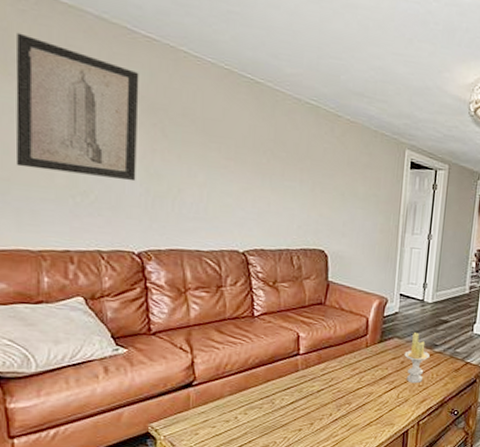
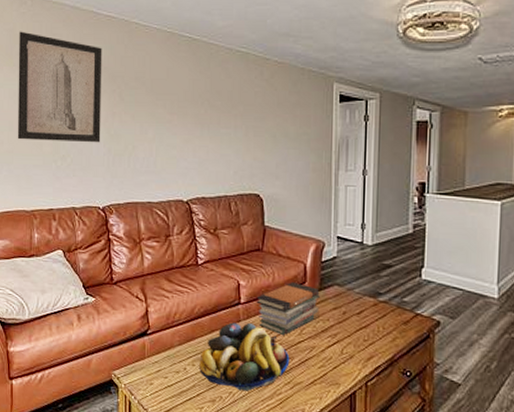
fruit bowl: none [252,372,348,436] -> present [199,322,290,392]
book stack: none [316,334,381,384] -> present [256,281,320,336]
candle: present [404,333,430,384] -> none [346,279,374,338]

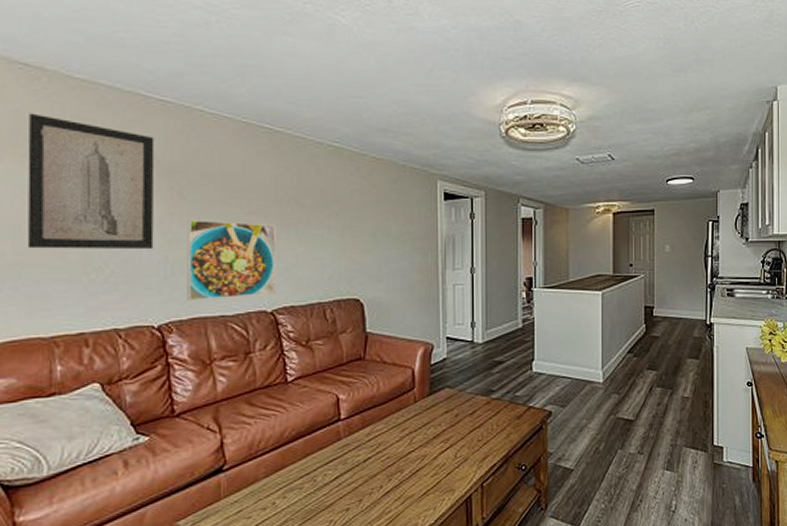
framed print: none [124,119,192,188] -> present [186,220,276,302]
fruit bowl: present [199,322,290,392] -> none [292,439,399,517]
book stack: present [256,281,320,336] -> none [359,389,430,449]

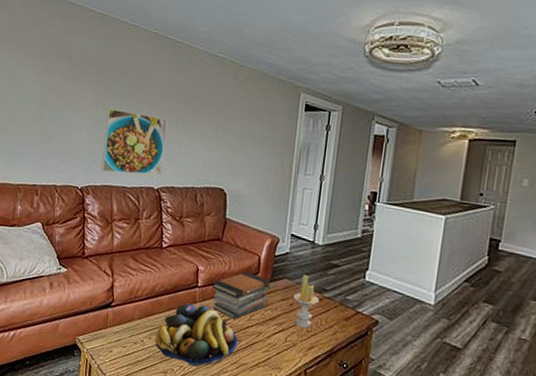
wall art: present [27,113,155,250] -> none [9,20,93,129]
fruit bowl: none [292,439,399,517] -> present [155,303,238,367]
book stack: none [359,389,430,449] -> present [212,271,271,320]
candle: none [458,379,487,439] -> present [293,275,319,329]

